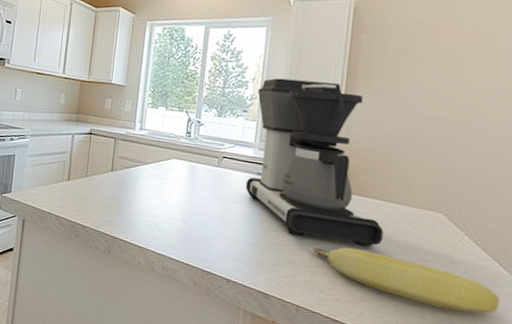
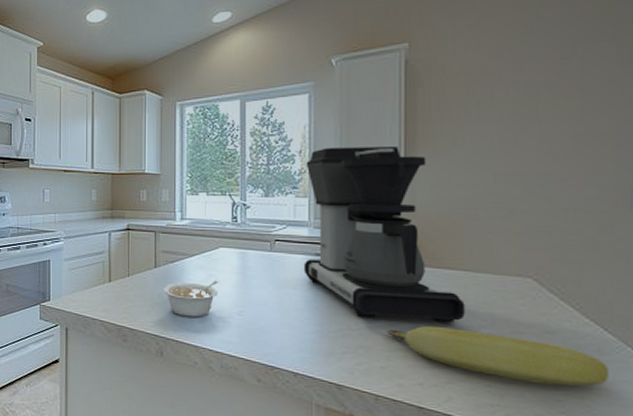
legume: none [116,187,169,221] -> present [163,280,220,318]

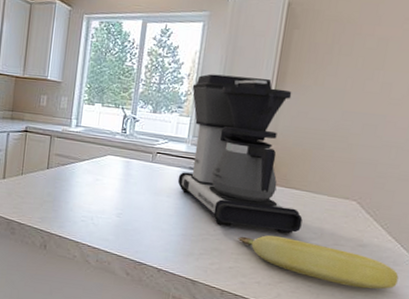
legume: present [163,280,220,318] -> none [52,184,104,216]

